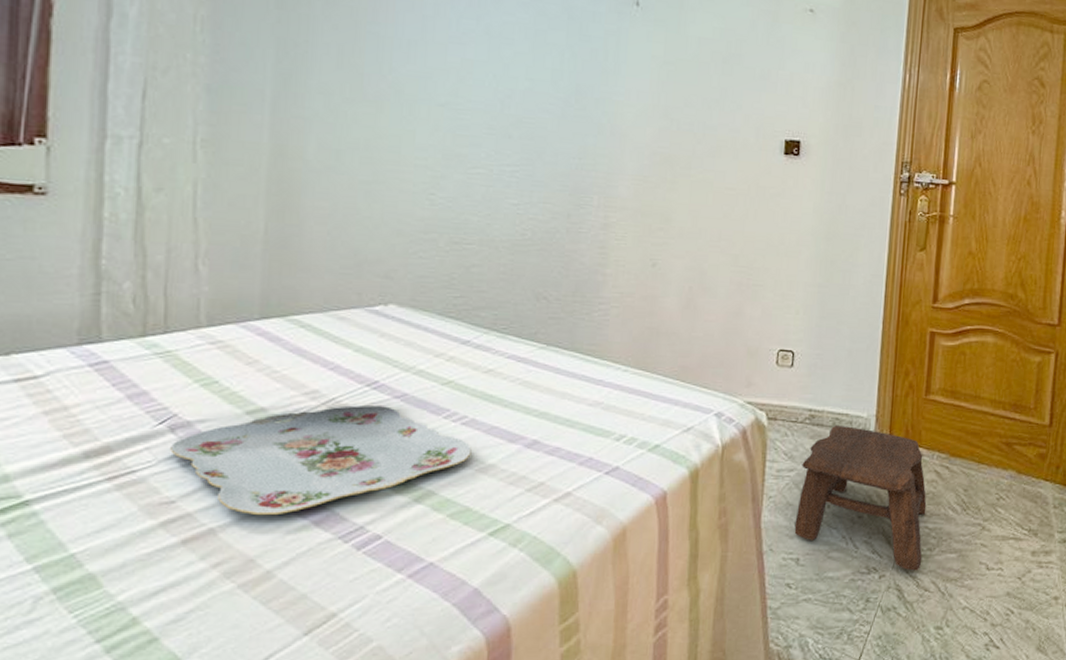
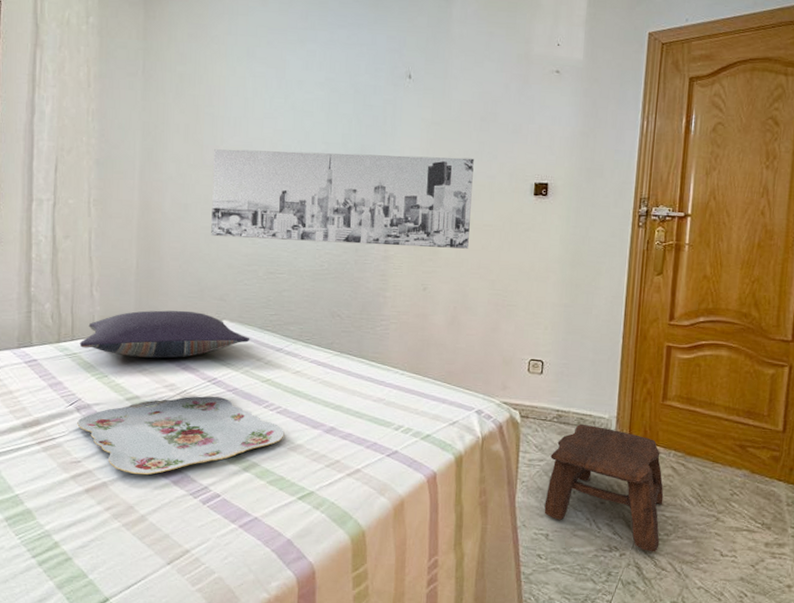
pillow: none [176,291,426,356] -> present [79,310,250,359]
wall art: none [373,79,715,217] -> present [211,149,474,249]

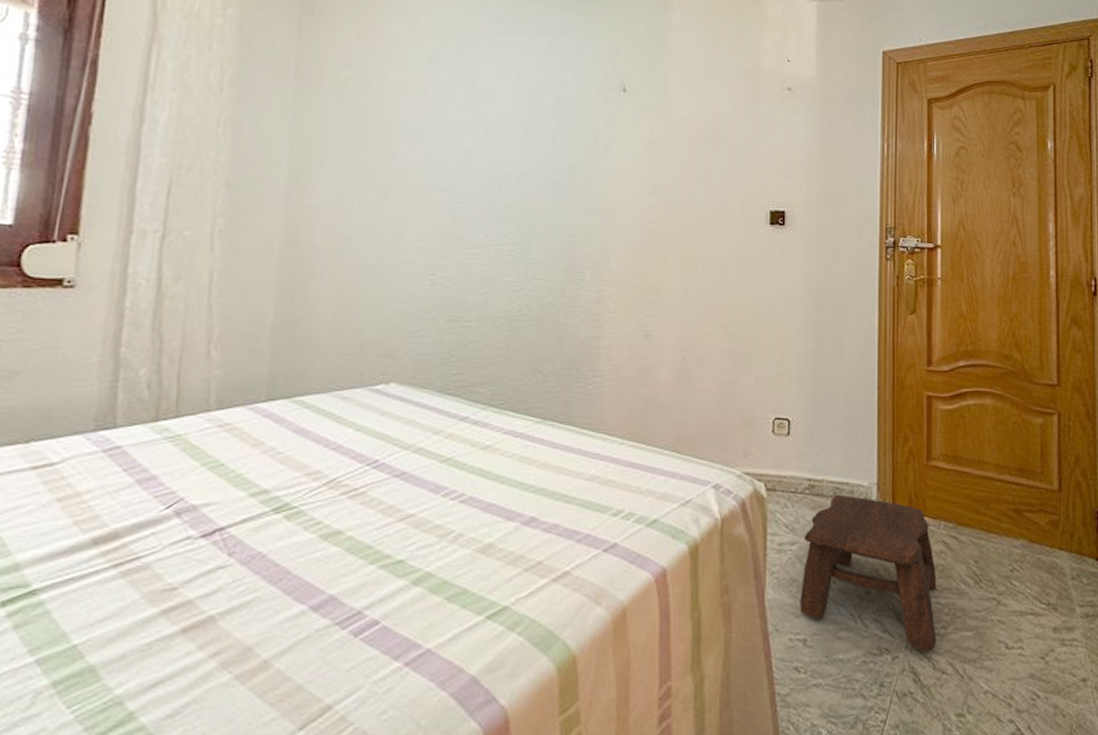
serving tray: present [77,396,285,475] -> none [175,485,470,601]
pillow: present [79,310,250,359] -> none [186,372,426,437]
wall art: present [211,149,474,249] -> none [377,169,701,287]

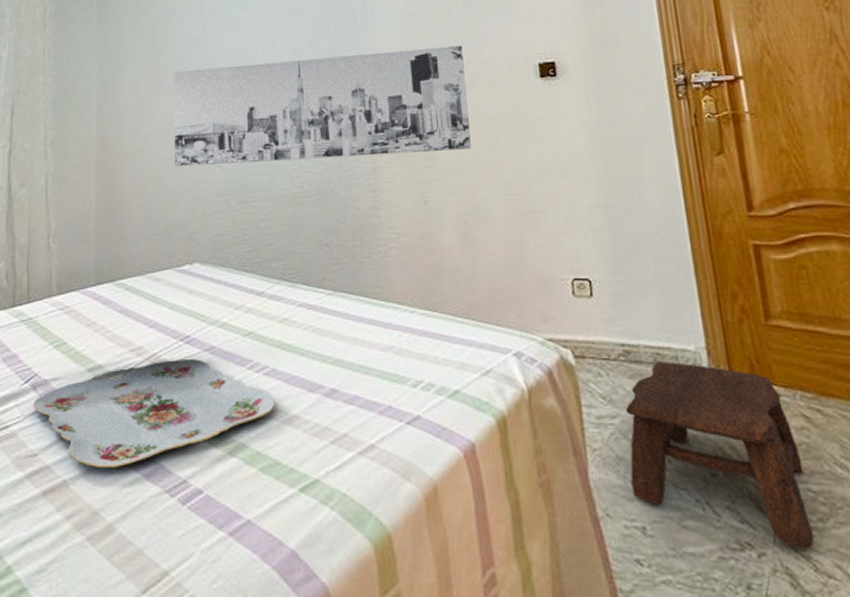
serving tray: none [175,485,470,601] -> present [33,359,275,467]
wall art: none [377,169,701,287] -> present [174,45,471,167]

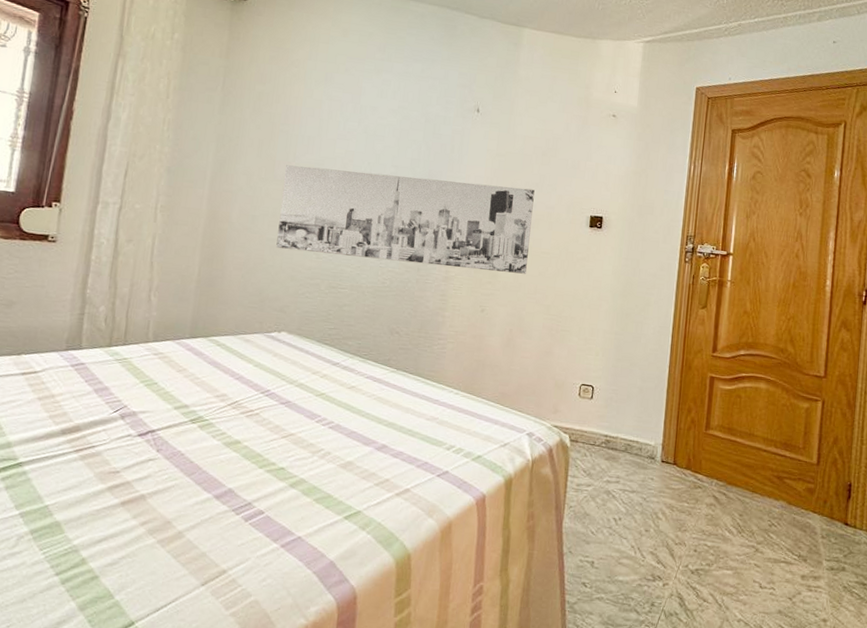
serving tray: present [33,359,275,467] -> none [120,407,335,488]
stool: present [625,361,814,549] -> none [590,449,706,583]

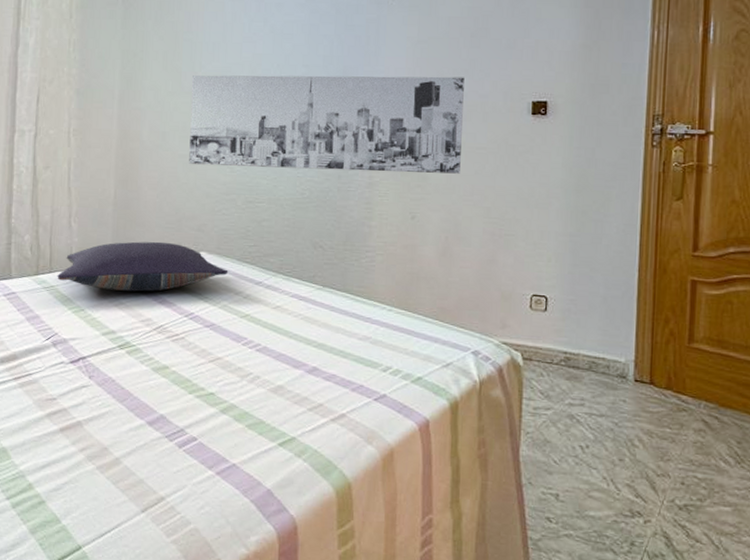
pillow: none [131,318,308,368] -> present [57,241,229,292]

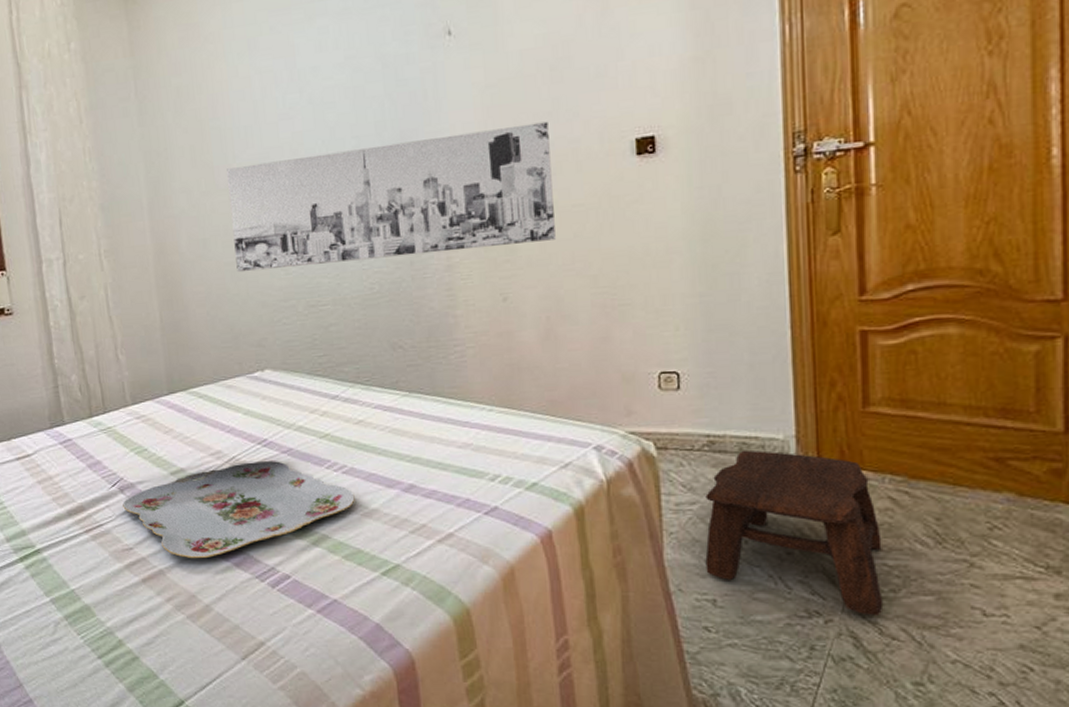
serving tray: none [53,331,264,415] -> present [122,461,355,558]
pillow: present [57,241,229,292] -> none [112,364,299,425]
stool: none [553,368,695,520] -> present [705,450,884,616]

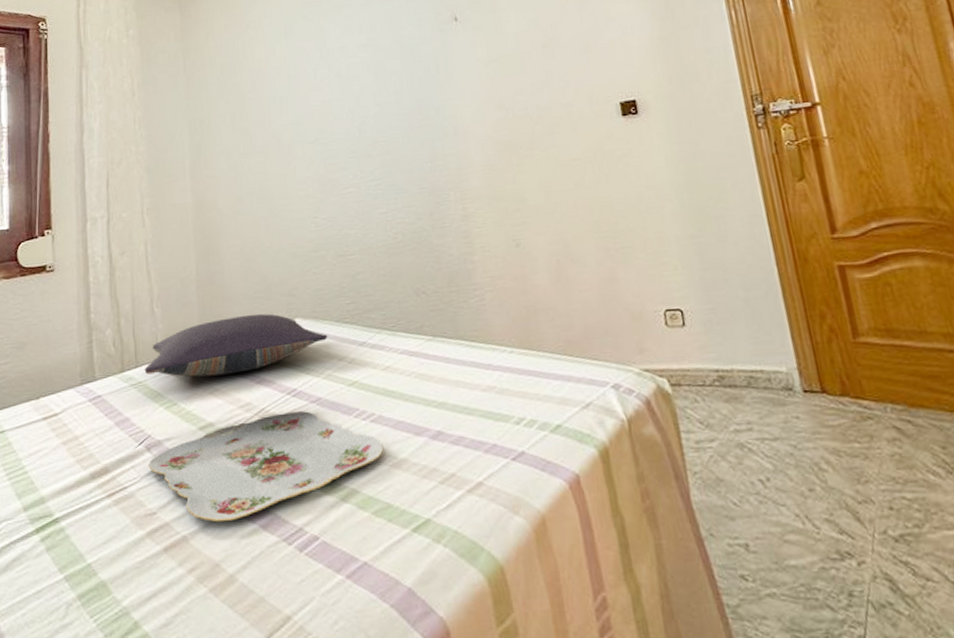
pillow: none [112,364,299,425] -> present [144,313,328,377]
wall art: present [227,121,556,273] -> none [263,89,559,226]
stool: present [705,450,884,616] -> none [723,383,911,555]

